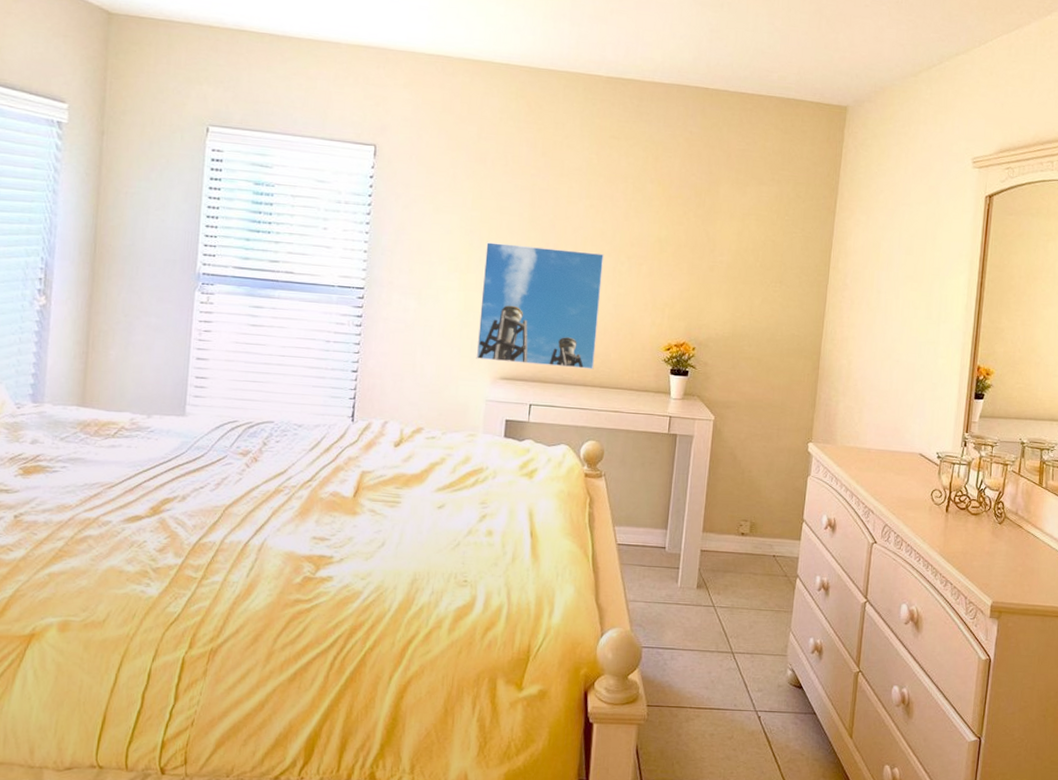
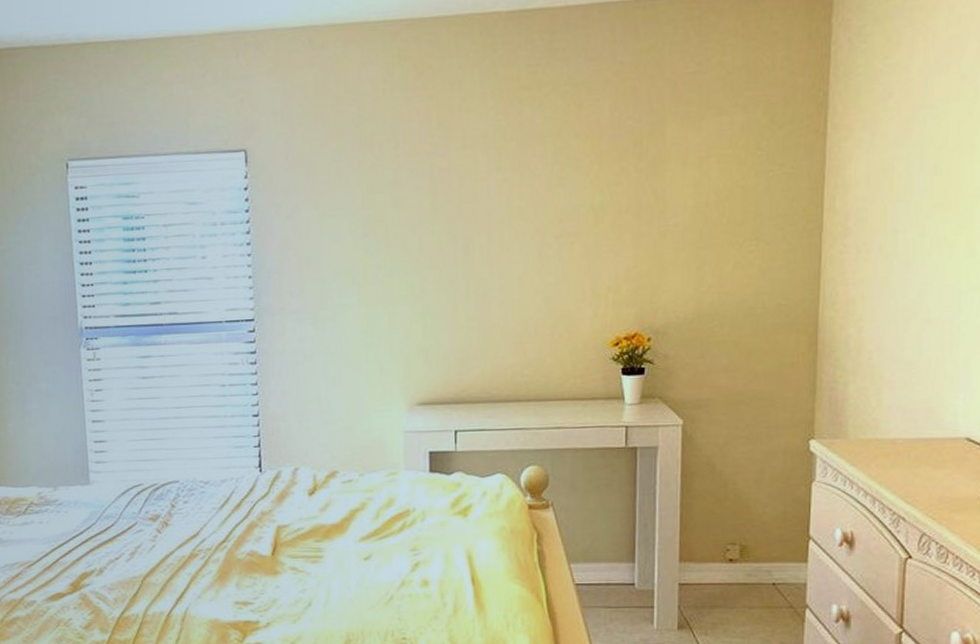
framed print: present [476,242,605,369] -> none [383,236,527,386]

